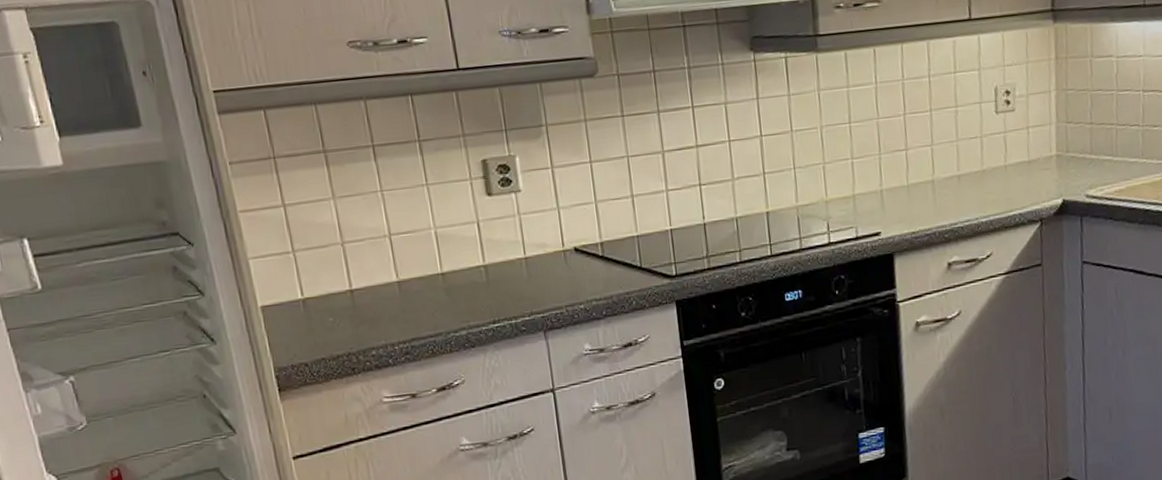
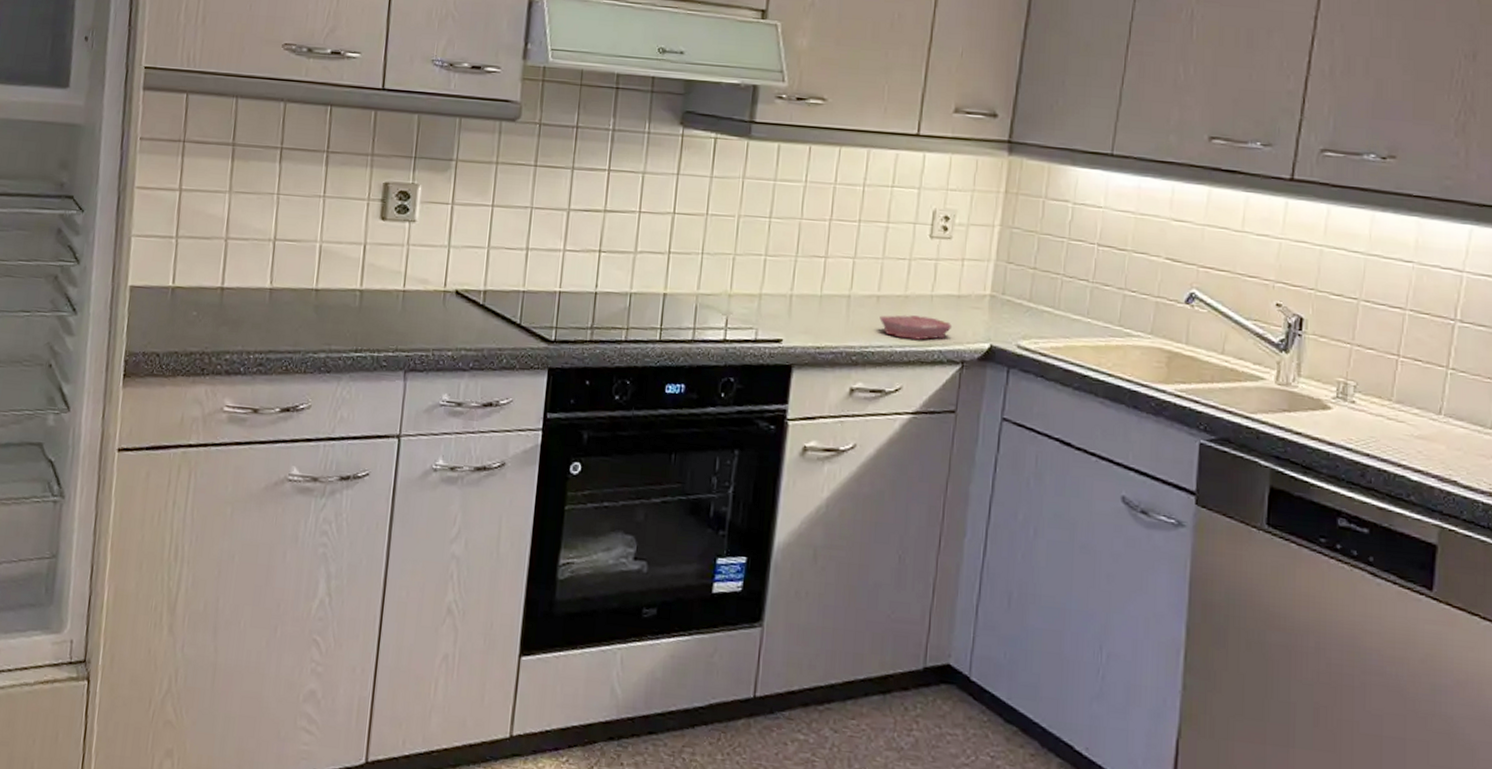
bowl: none [963,185,1028,210] -> present [879,314,953,340]

